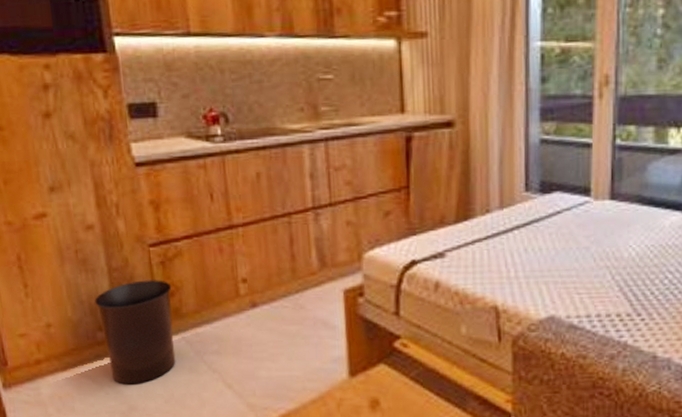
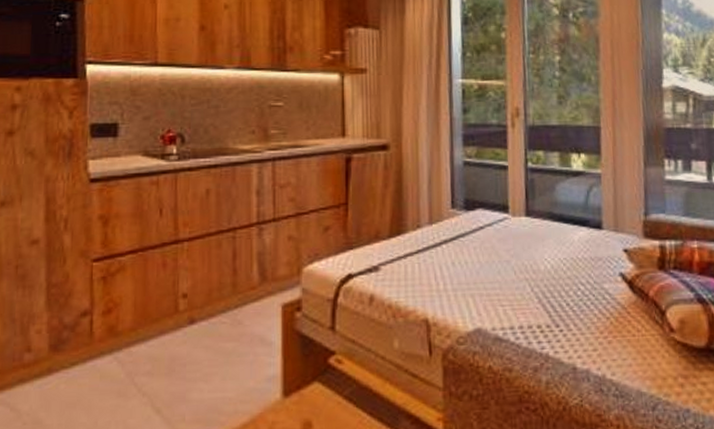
waste bin: present [94,280,176,385] -> none [27,296,110,413]

